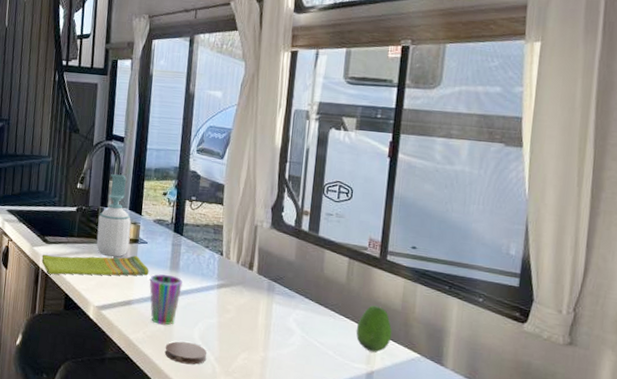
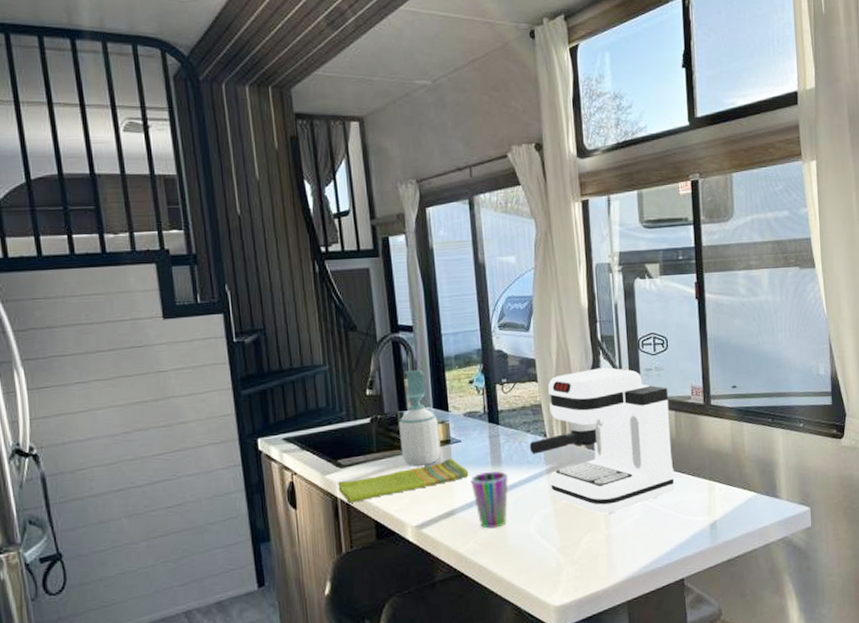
coaster: present [164,341,208,365] -> none [501,539,549,565]
coffee maker: none [205,203,346,339] -> present [529,367,675,514]
fruit: present [356,305,392,353] -> none [693,453,728,502]

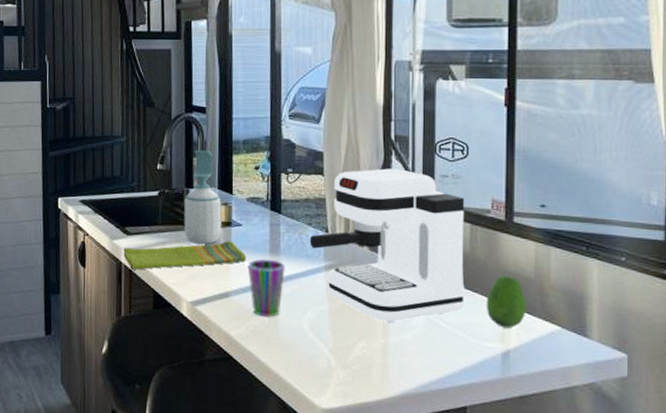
fruit: none [693,453,728,502] -> present [486,274,527,329]

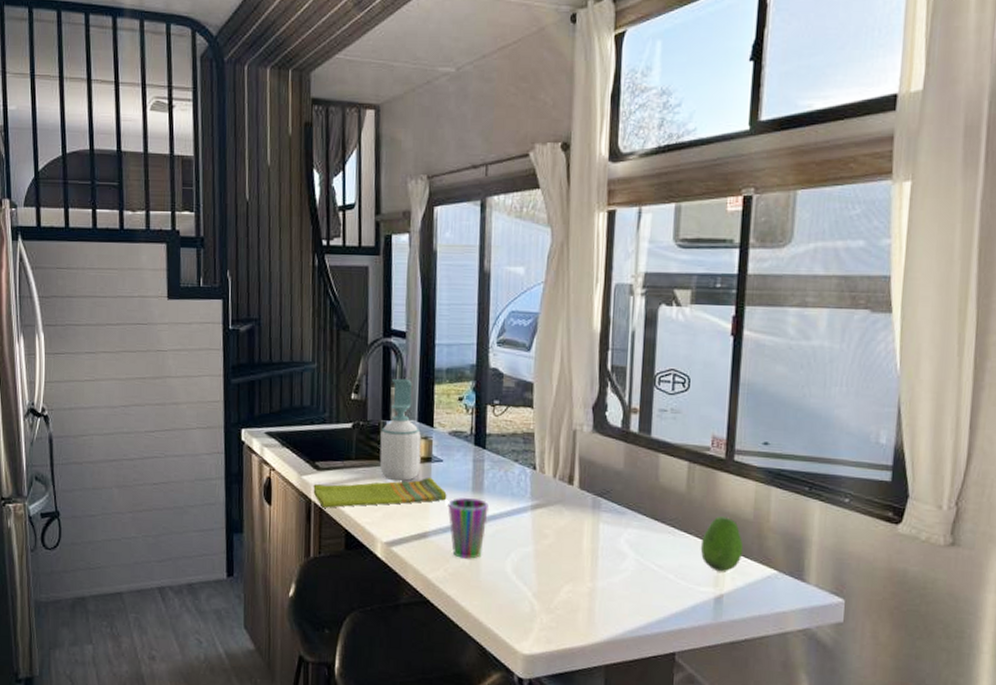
coffee maker: present [309,168,465,323] -> none [515,401,684,566]

